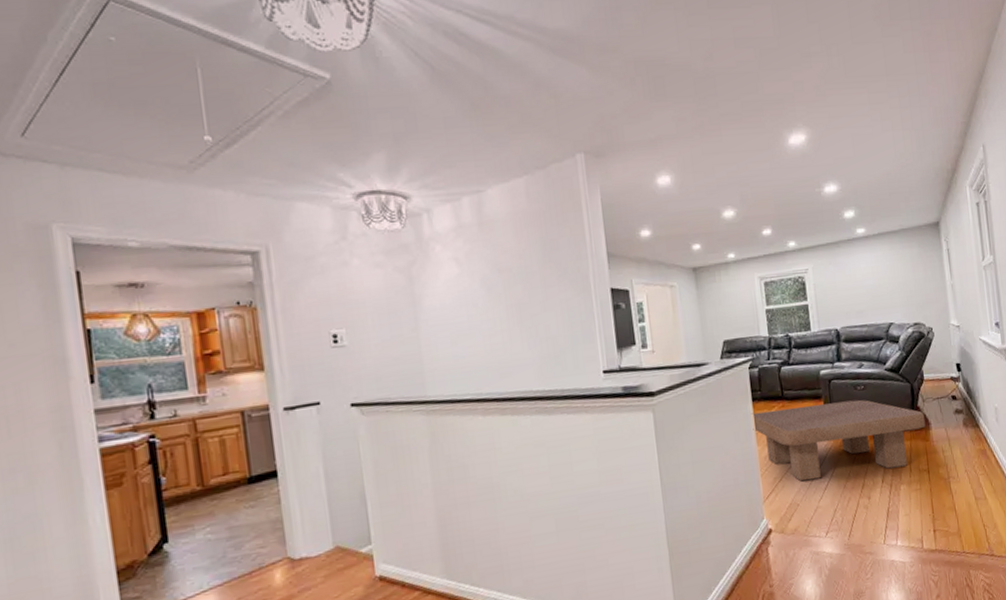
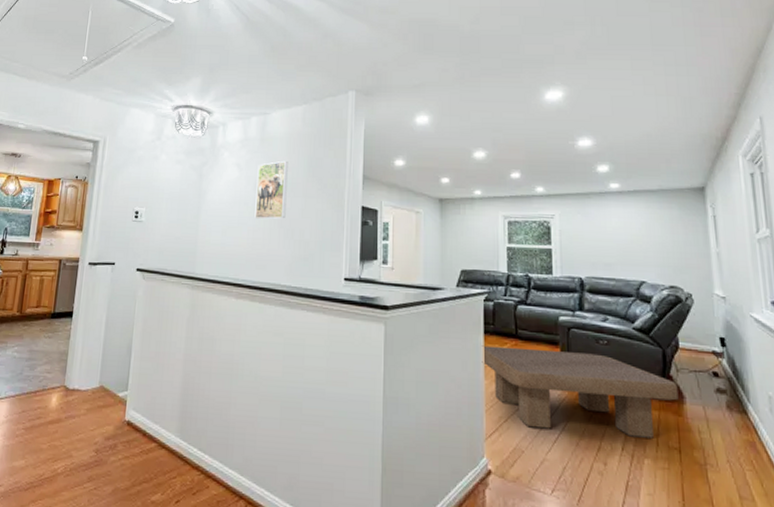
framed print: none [481,246,525,321] -> present [255,160,288,220]

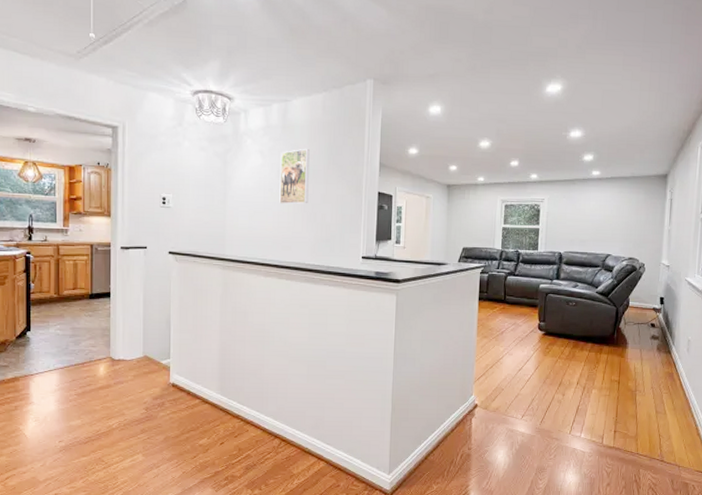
coffee table: present [481,345,679,438] -> none [475,309,624,374]

